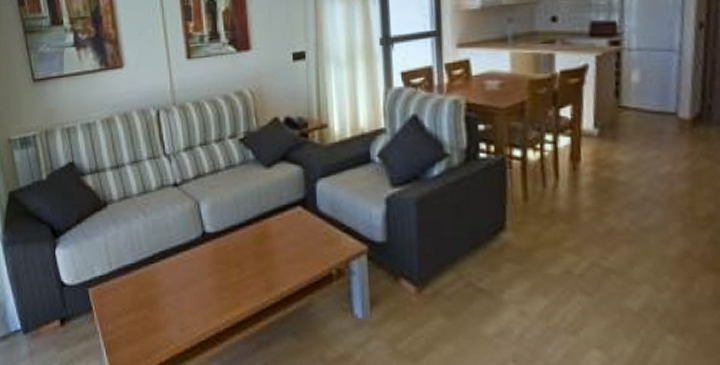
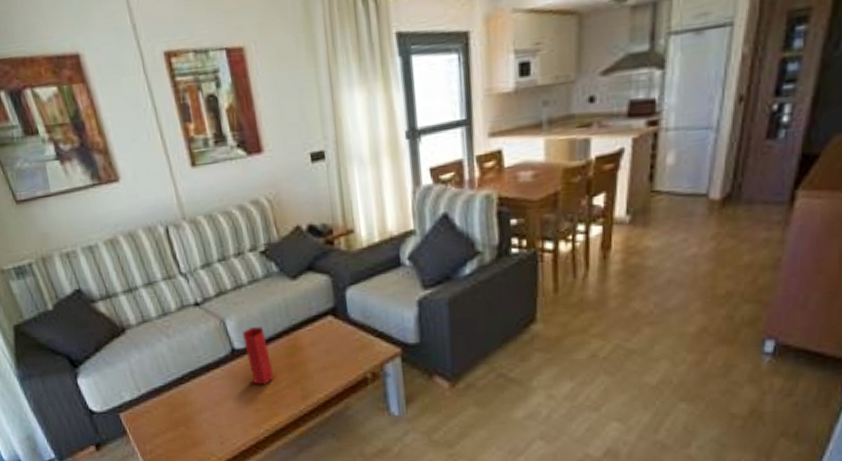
vase: none [215,212,241,272] -> present [242,327,275,385]

